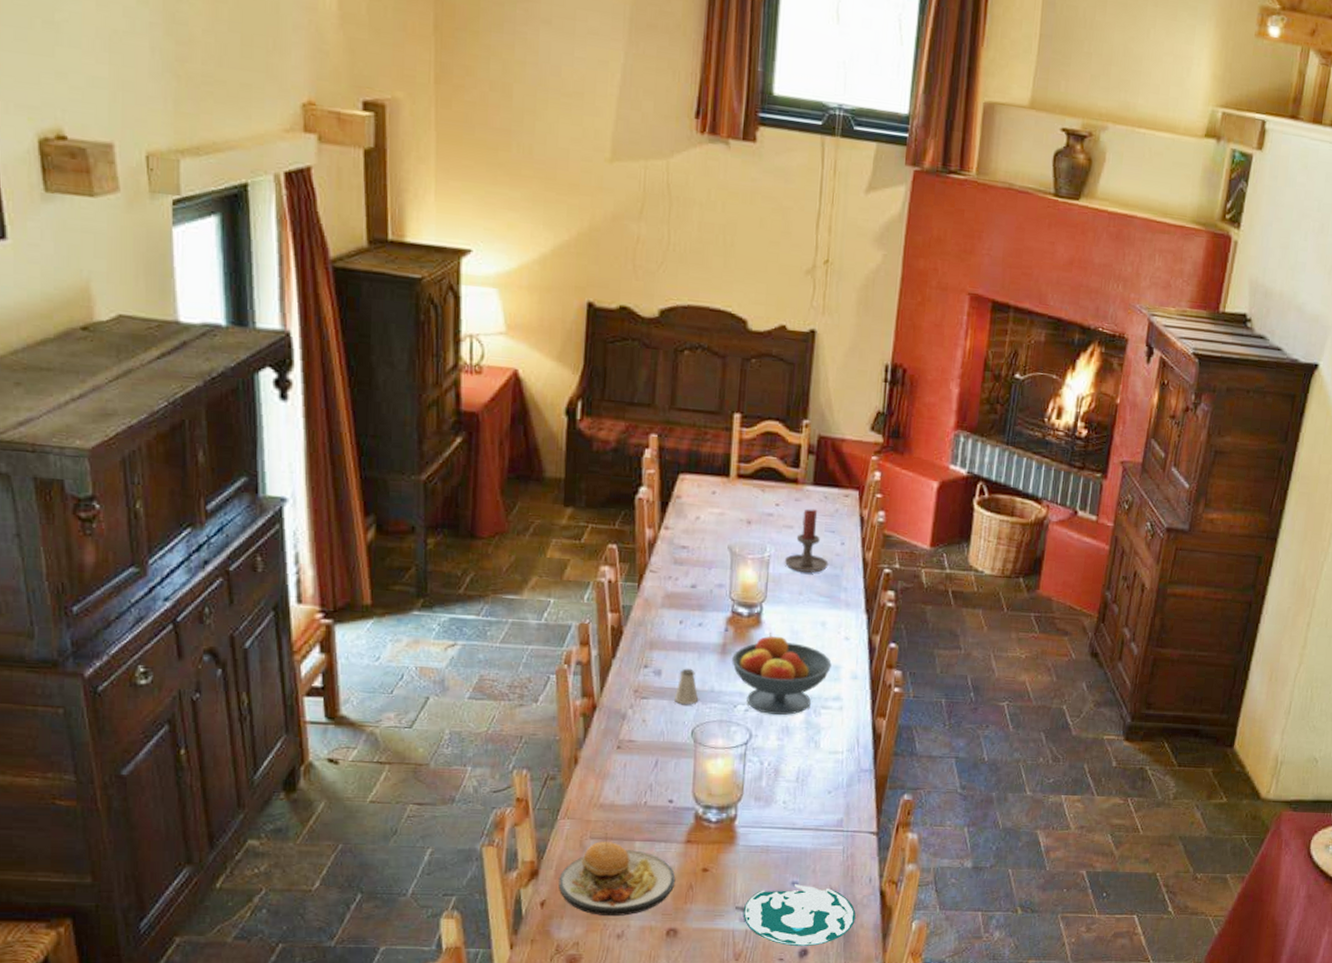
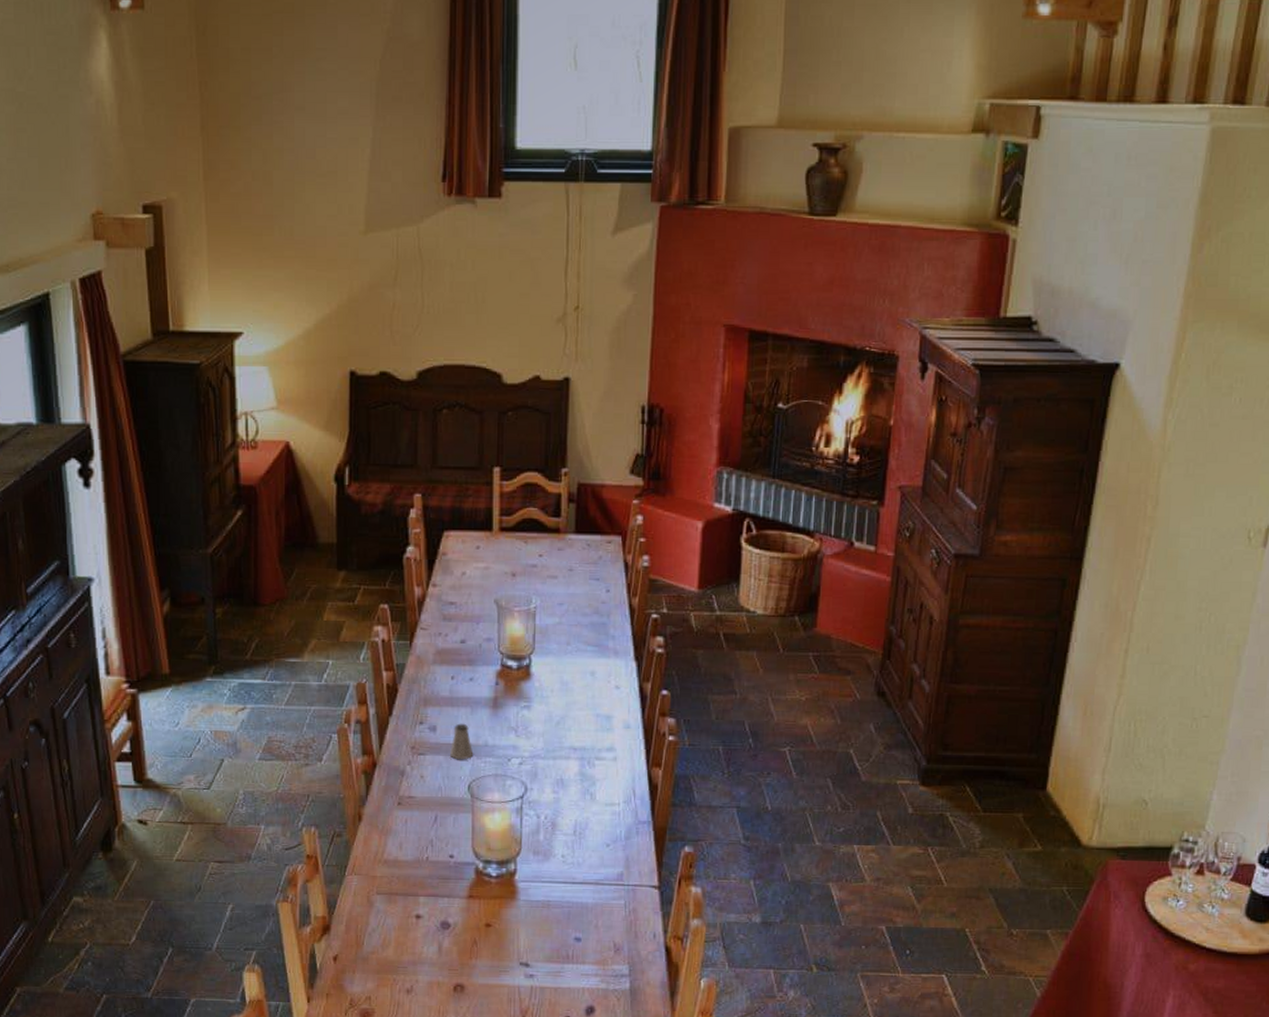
plate: present [558,833,676,917] -> none [349,888,460,972]
fruit bowl: present [732,633,832,715] -> none [504,685,603,767]
plate: present [743,884,856,946] -> none [527,940,641,1003]
candle holder: present [784,508,829,573] -> none [550,557,595,622]

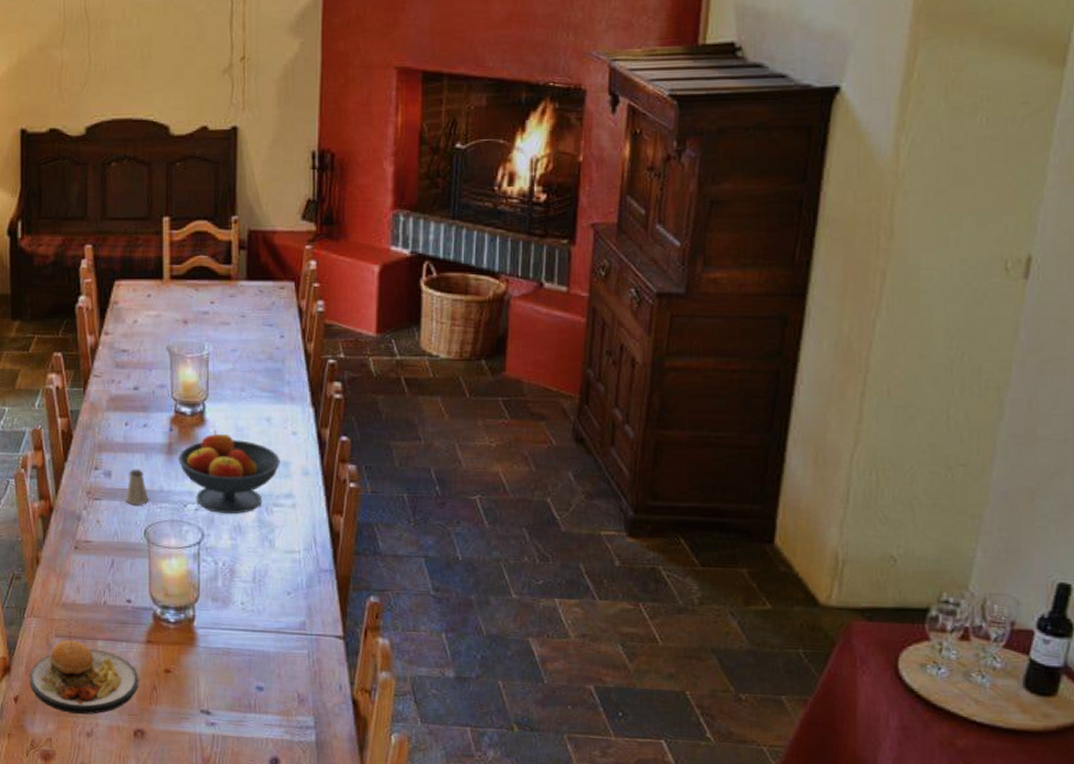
plate: none [349,888,460,972] -> present [29,632,139,715]
fruit bowl: none [504,685,603,767] -> present [179,431,280,513]

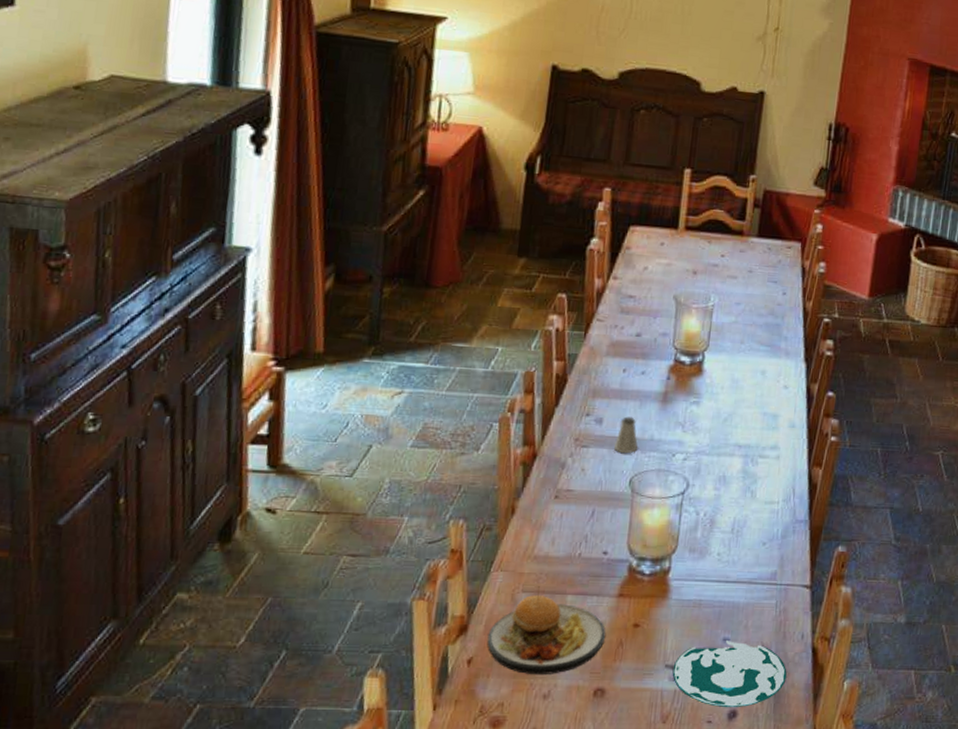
fruit bowl: present [179,431,280,513] -> none [672,381,770,464]
plate: none [208,689,327,755] -> present [672,641,787,707]

